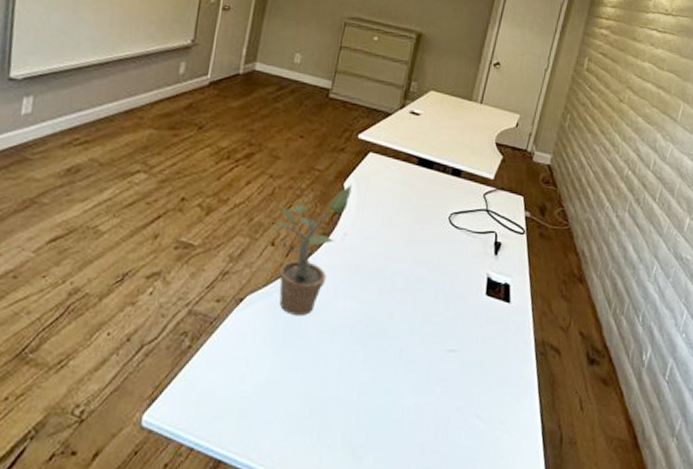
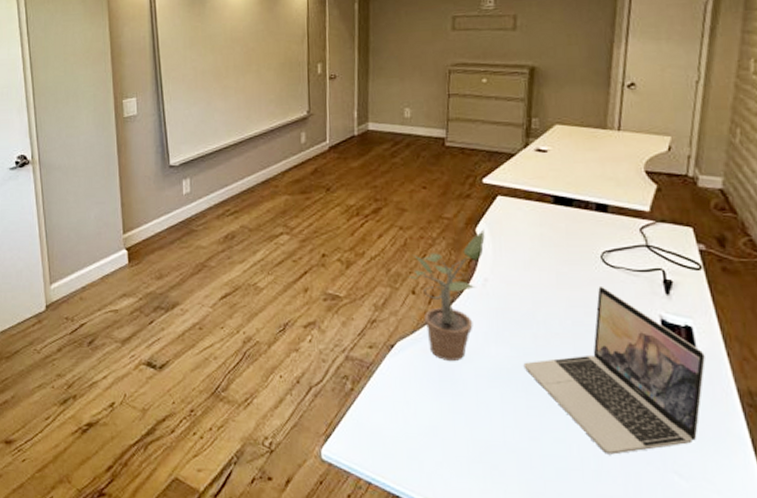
laptop: none [366,244,516,403] -> present [523,285,705,455]

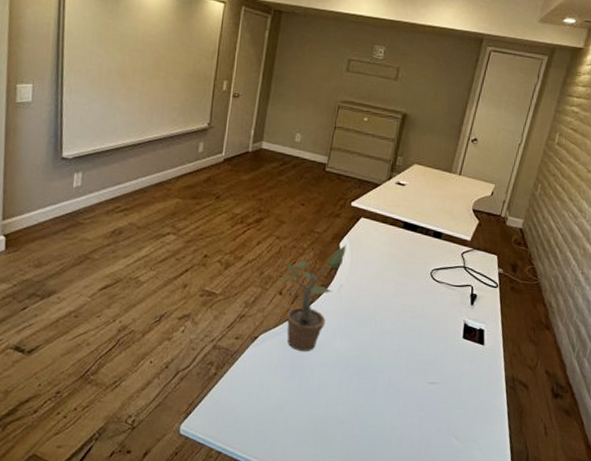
laptop: present [523,285,705,455] -> none [359,295,489,425]

